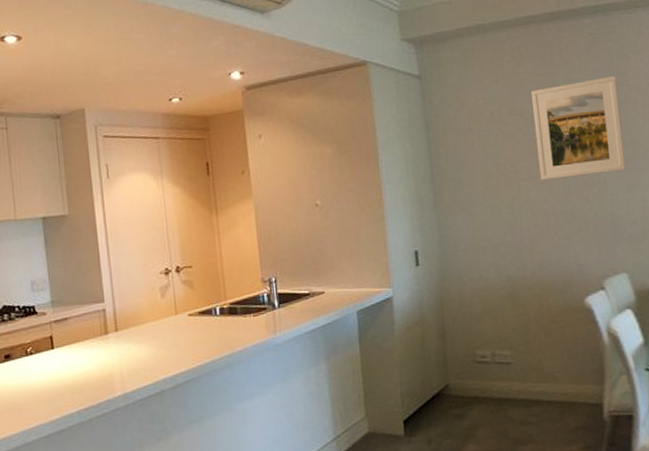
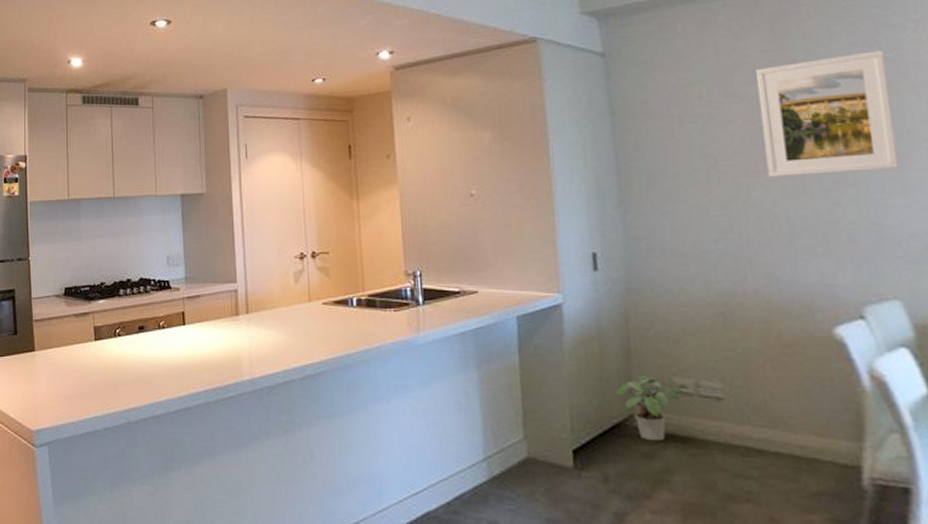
potted plant: none [435,351,485,405] -> present [615,376,684,442]

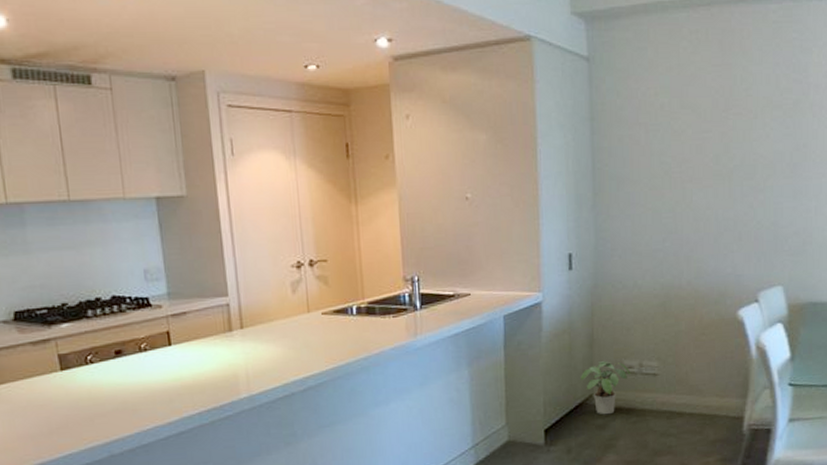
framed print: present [756,50,899,178] -> none [705,72,795,184]

